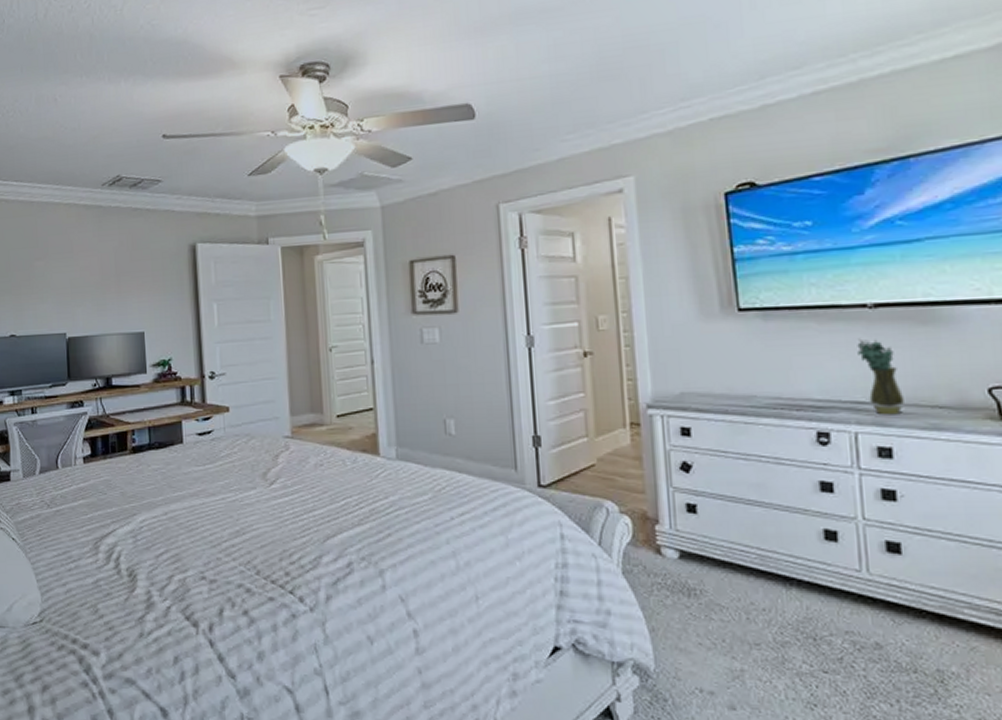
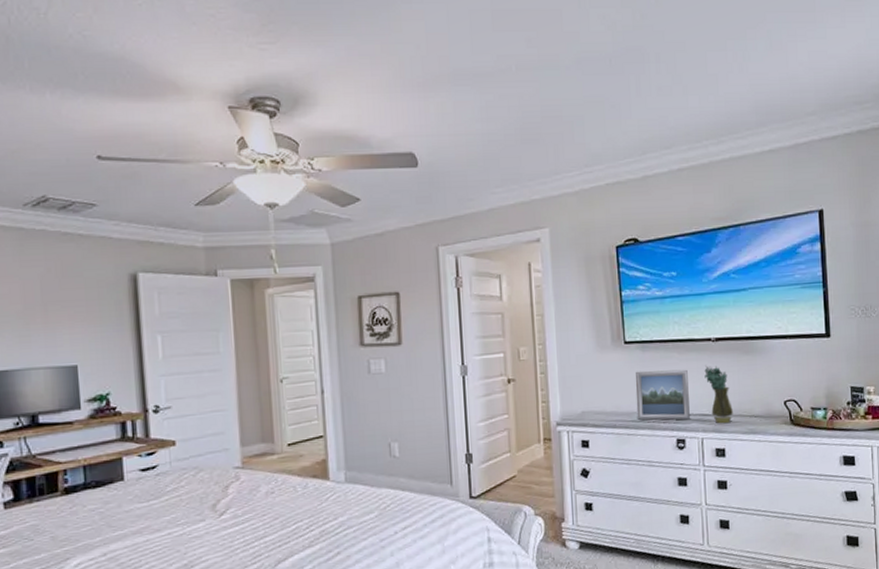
picture frame: none [755,343,837,408] -> present [636,369,690,421]

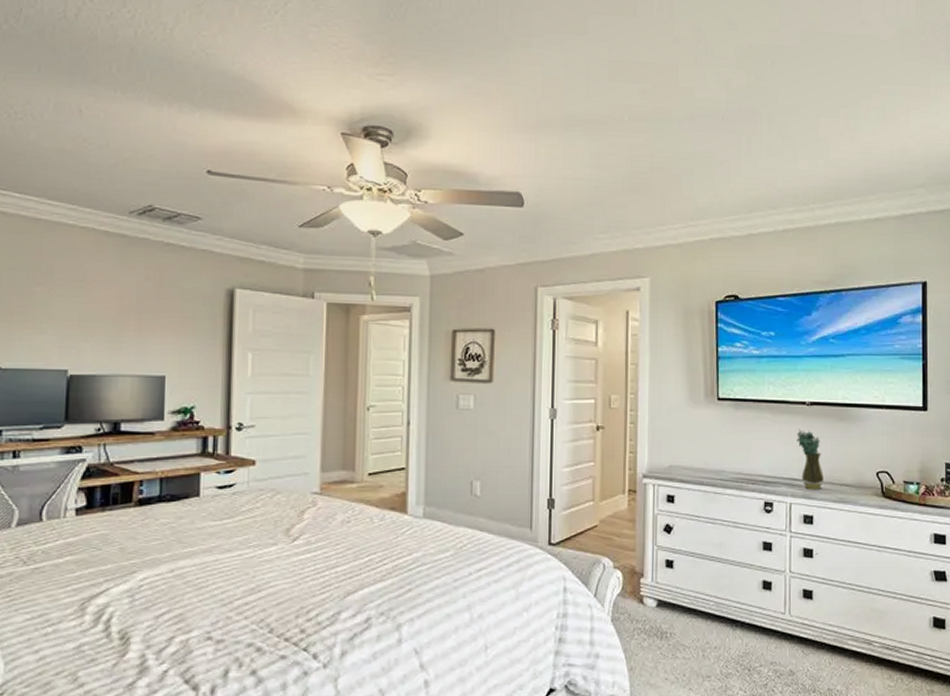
picture frame: present [636,369,690,421] -> none [725,429,780,483]

